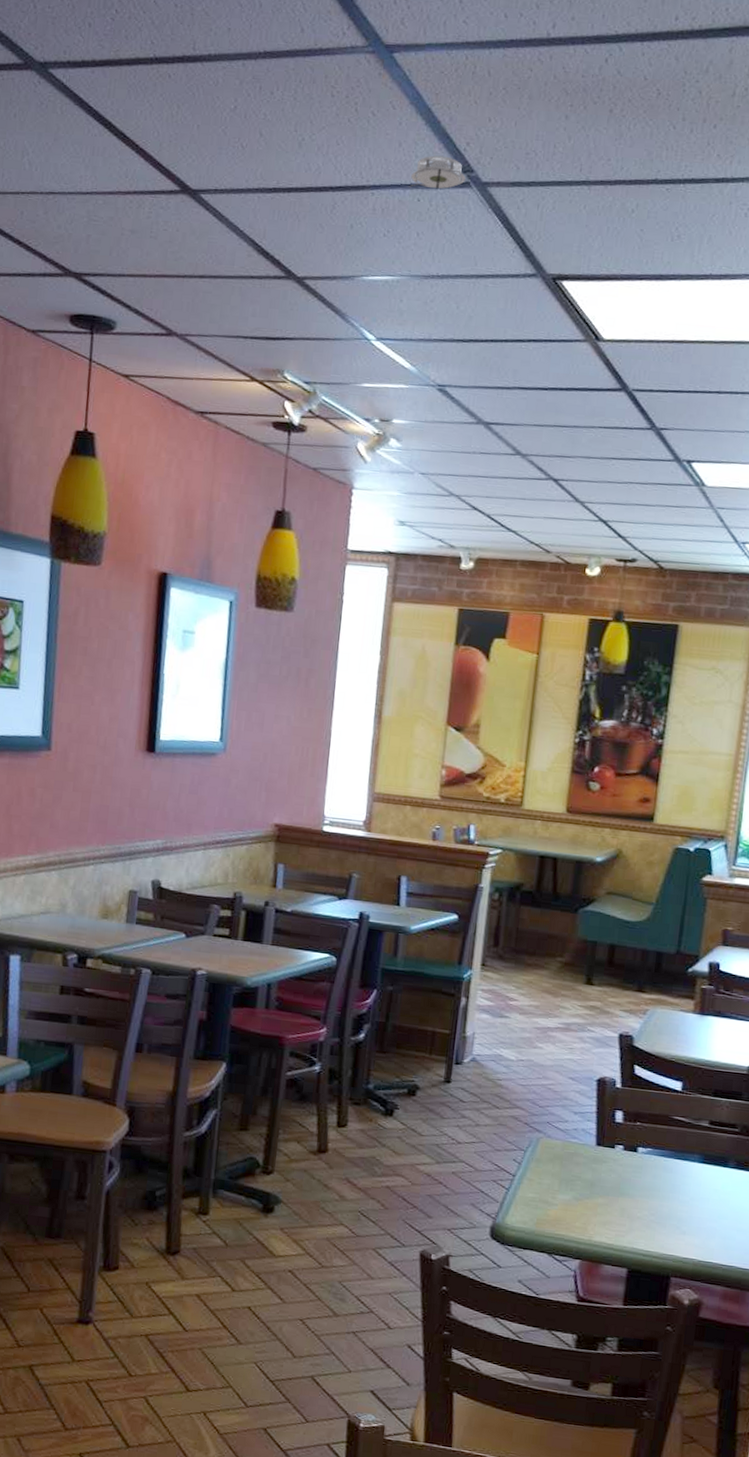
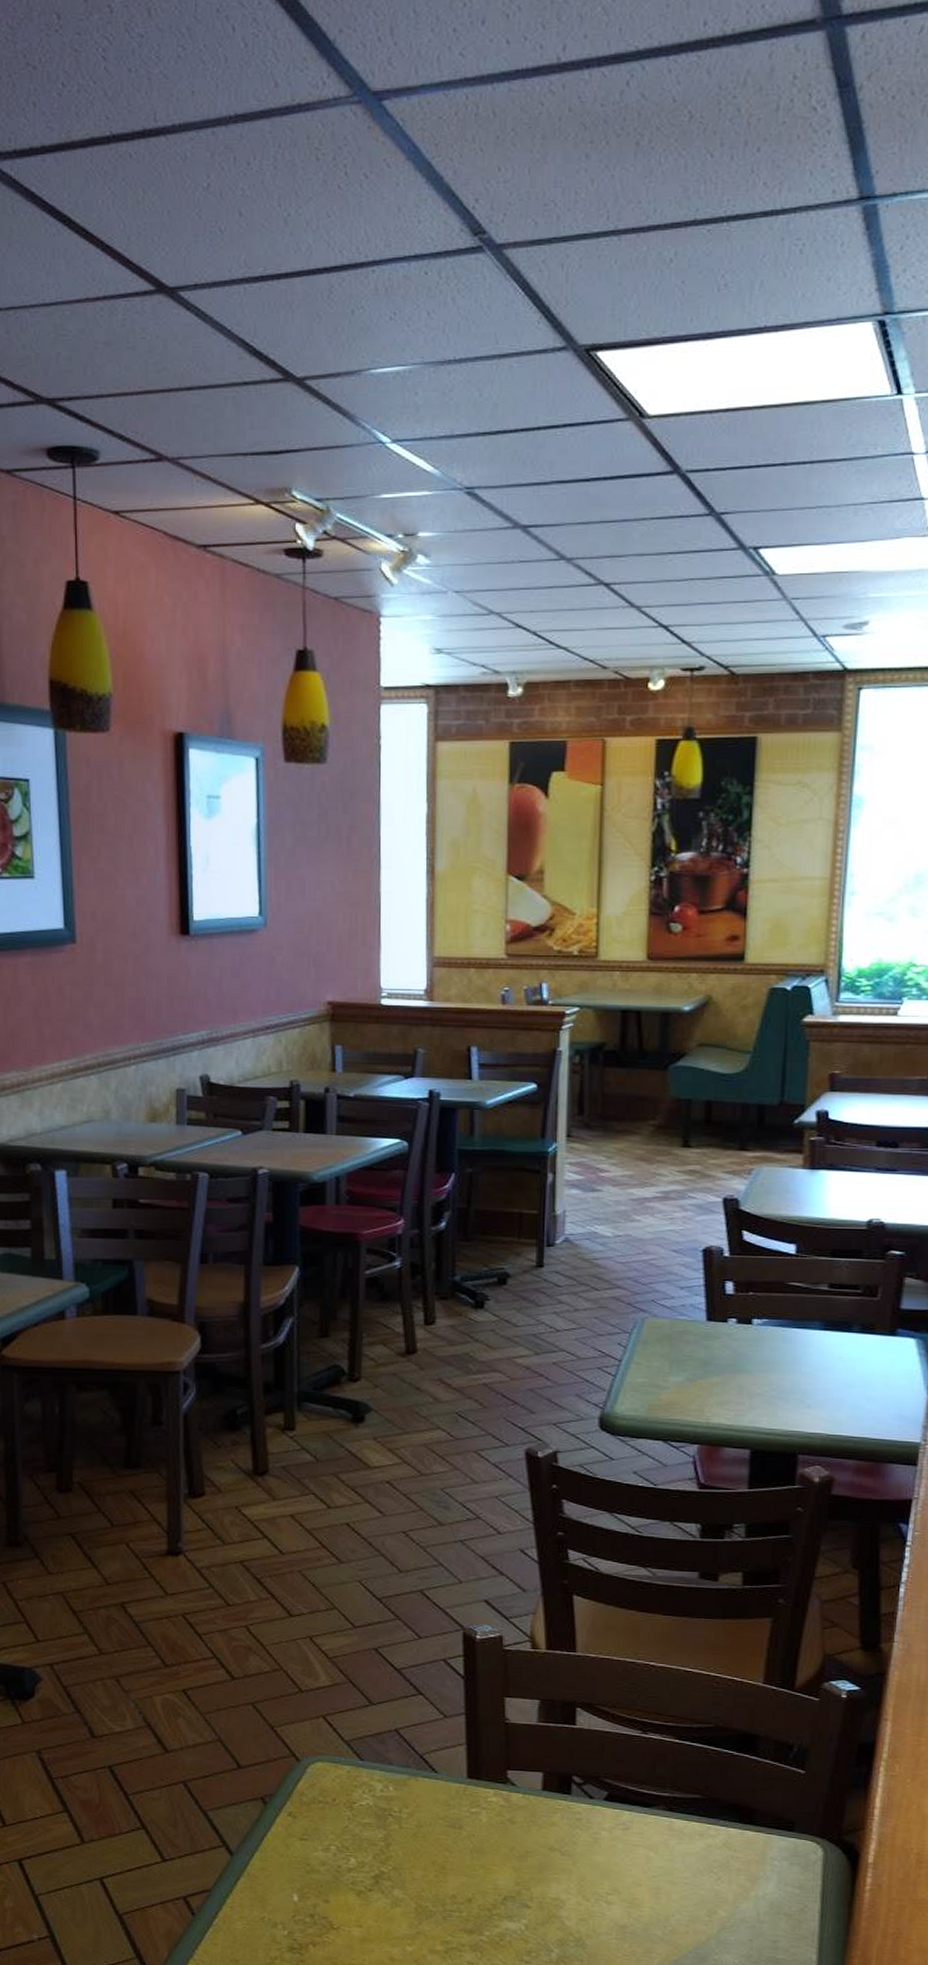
smoke detector: present [408,155,466,189] -> none [412,218,477,259]

